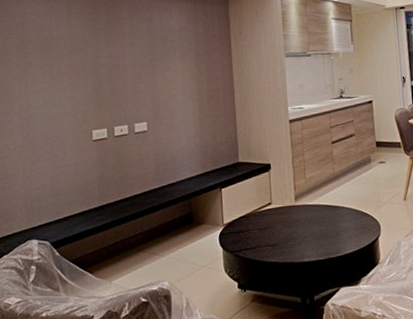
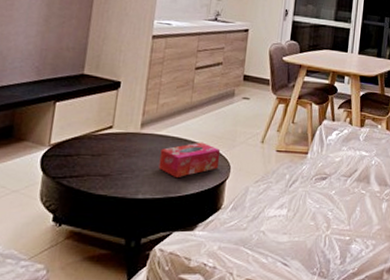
tissue box: none [316,206,370,241] -> present [158,142,221,179]

